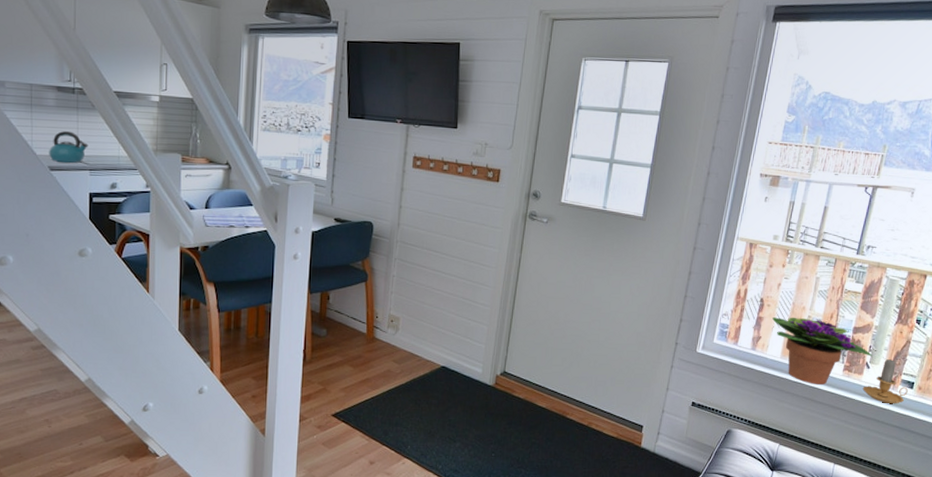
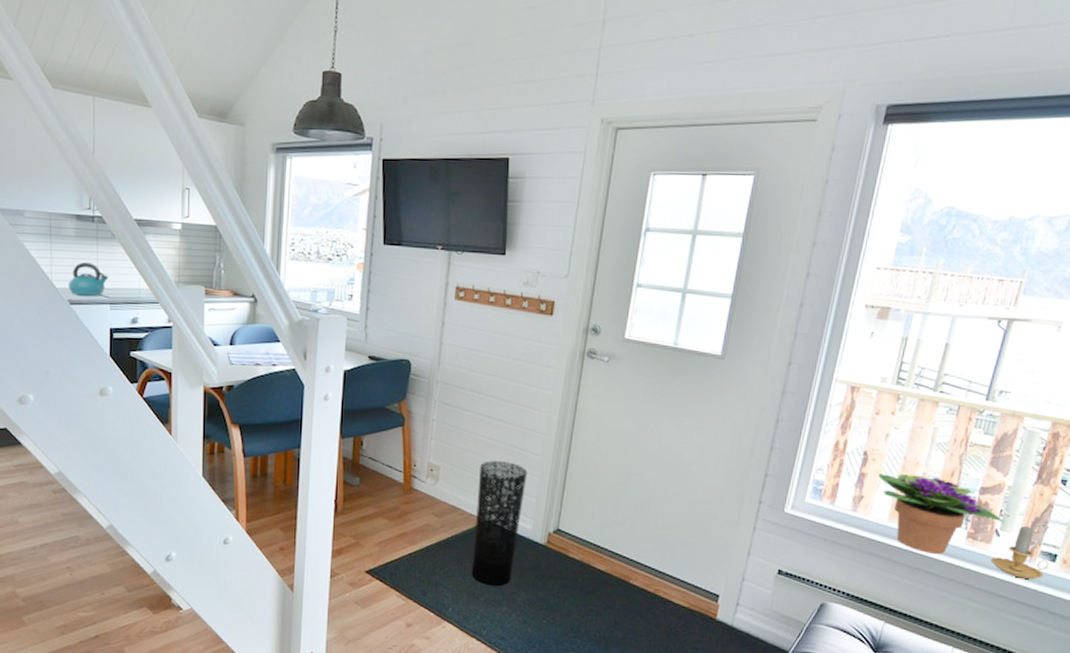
umbrella stand: none [429,312,478,425] -> present [472,461,528,587]

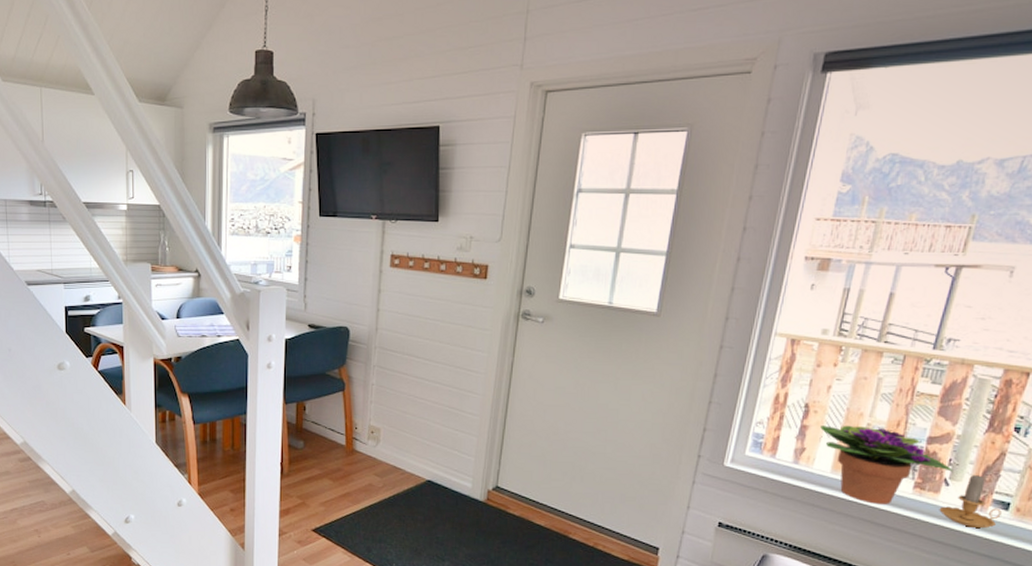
kettle: present [69,262,109,296] -> none [25,245,62,276]
umbrella stand: present [472,461,528,587] -> none [414,422,466,543]

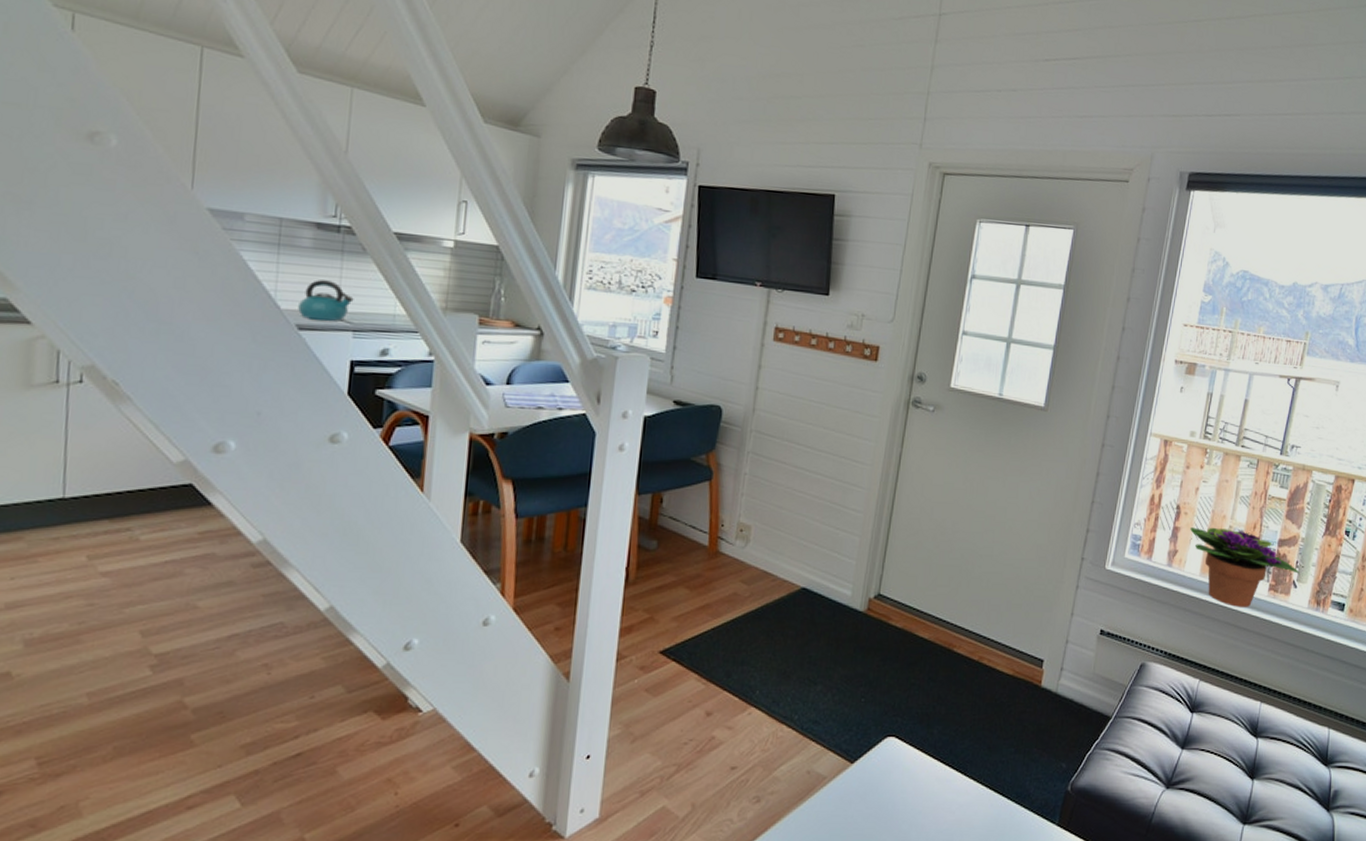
kettle: none [25,245,62,276] -> present [298,280,354,321]
candle: present [939,474,1001,529] -> none [1290,576,1338,630]

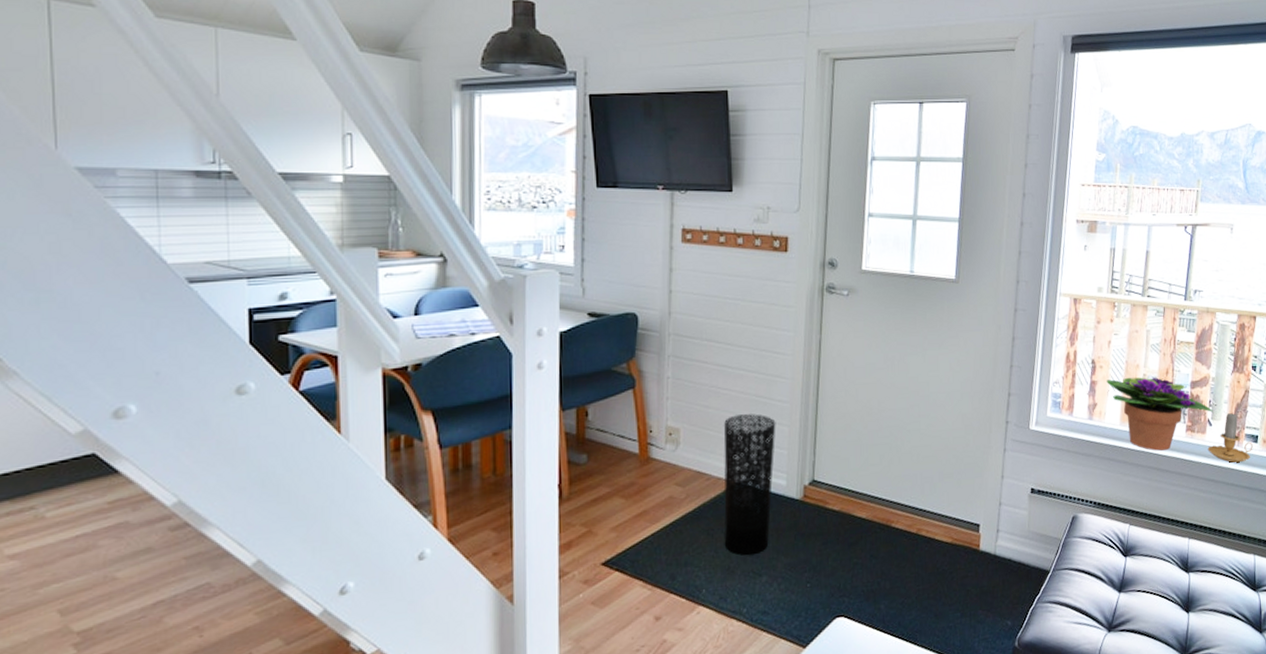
kettle: present [298,280,354,321] -> none [186,229,244,271]
umbrella stand: none [784,519,848,663] -> present [723,414,776,556]
candle: none [1290,576,1338,630] -> present [1207,412,1253,463]

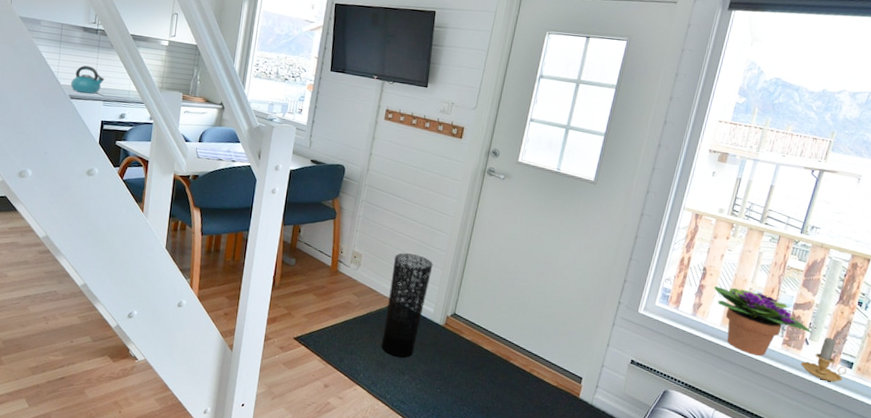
kettle: none [186,229,244,271] -> present [71,65,105,94]

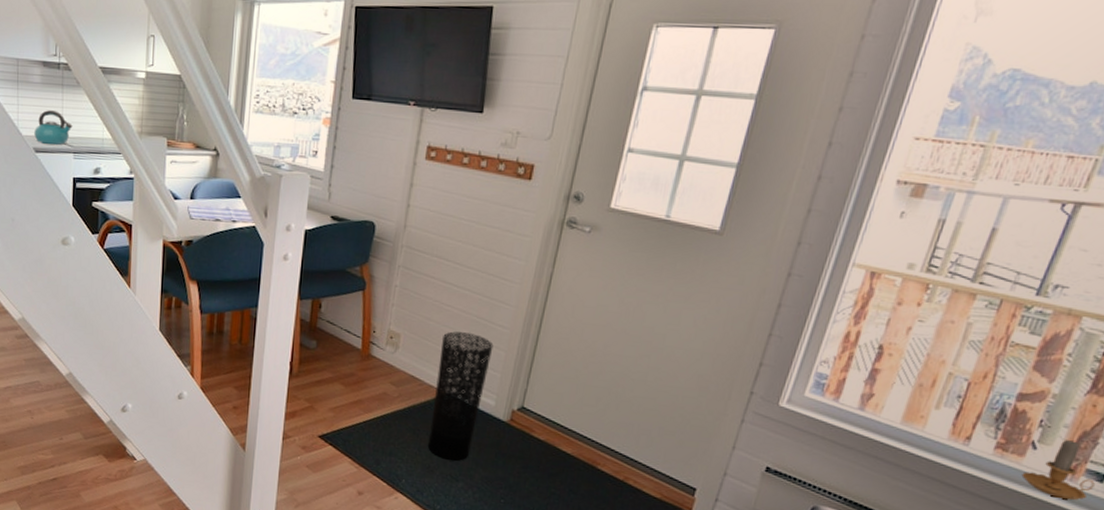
potted flower: present [714,286,812,357] -> none [894,370,1044,465]

